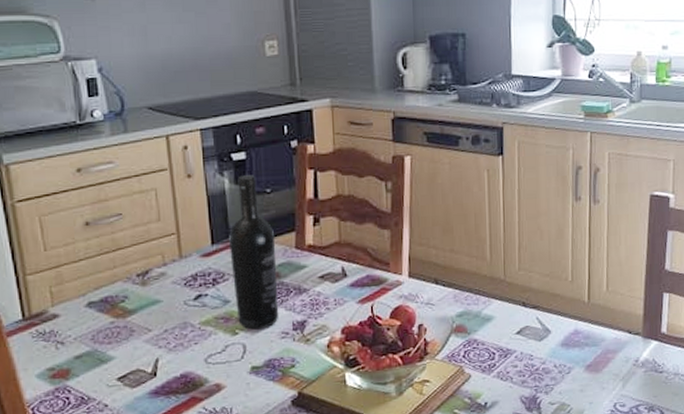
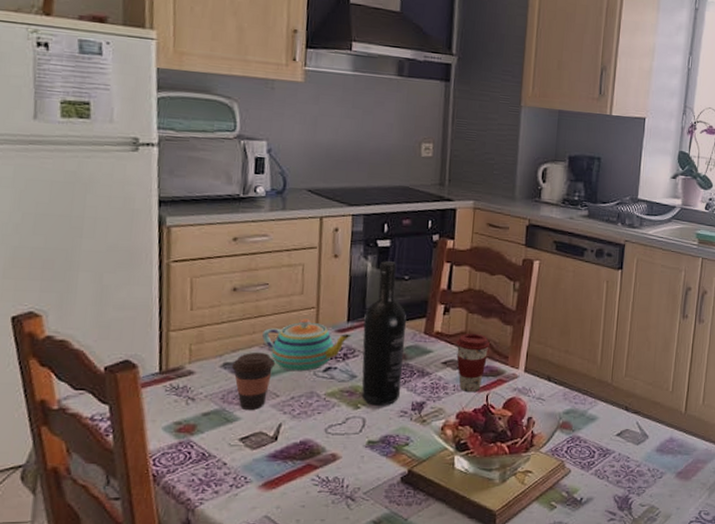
coffee cup: none [97,286,143,348] -> present [232,352,276,410]
teapot: none [124,246,219,304] -> present [262,319,352,372]
coffee cup: none [331,242,368,306] -> present [456,334,490,393]

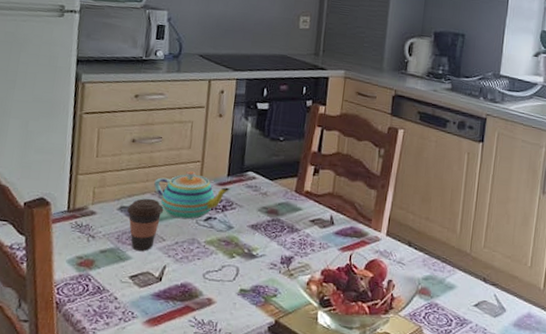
wine bottle: present [361,261,407,406] -> none [236,122,280,257]
coffee cup: present [456,334,490,393] -> none [323,195,355,252]

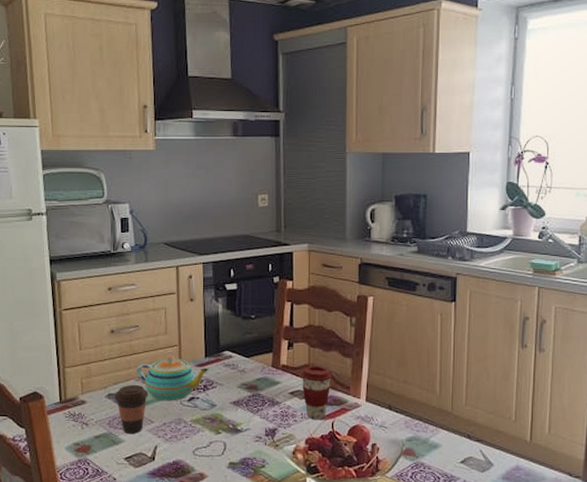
coffee cup: none [323,195,355,252] -> present [301,366,332,420]

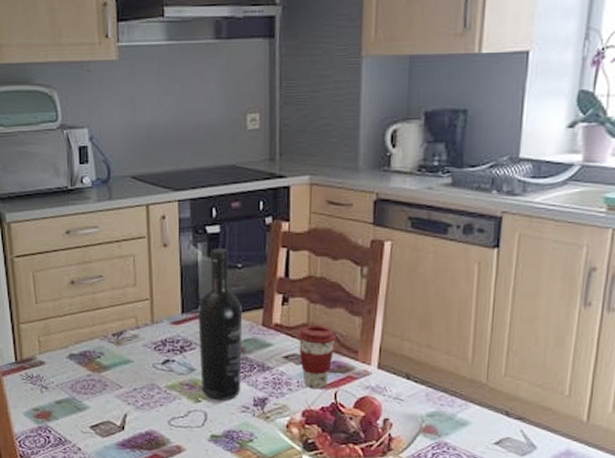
coffee cup: present [115,384,149,434] -> none [77,343,116,400]
teapot: present [137,355,210,401] -> none [102,311,187,364]
wine bottle: none [219,303,256,432] -> present [198,248,243,401]

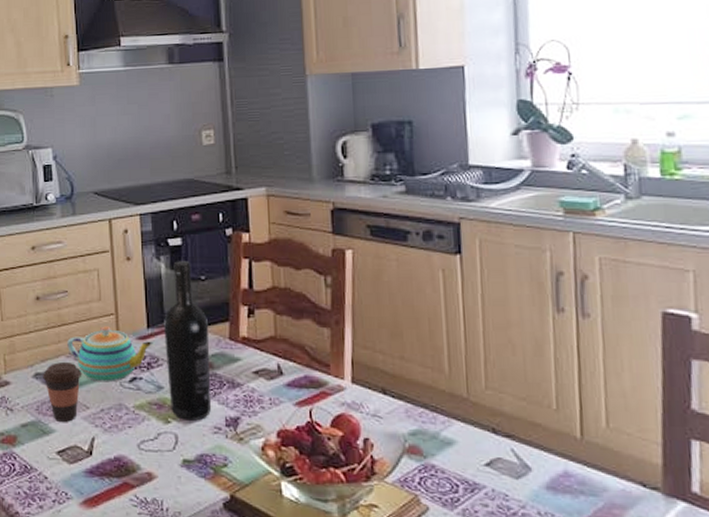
coffee cup: none [77,343,116,400] -> present [43,361,82,422]
teapot: none [102,311,187,364] -> present [67,326,154,383]
coffee cup: present [298,326,336,390] -> none [266,338,305,407]

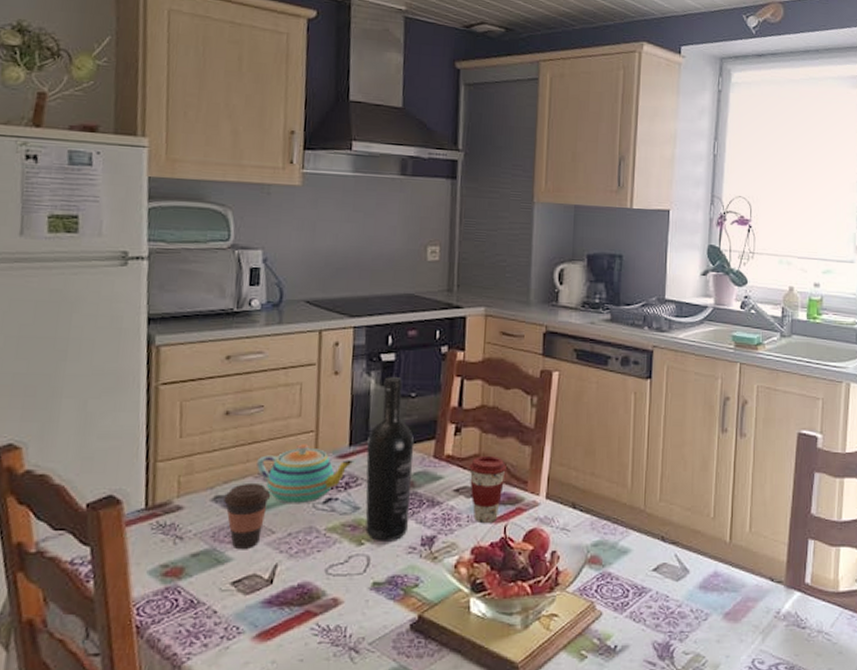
coffee cup: none [266,338,305,407] -> present [469,456,506,524]

